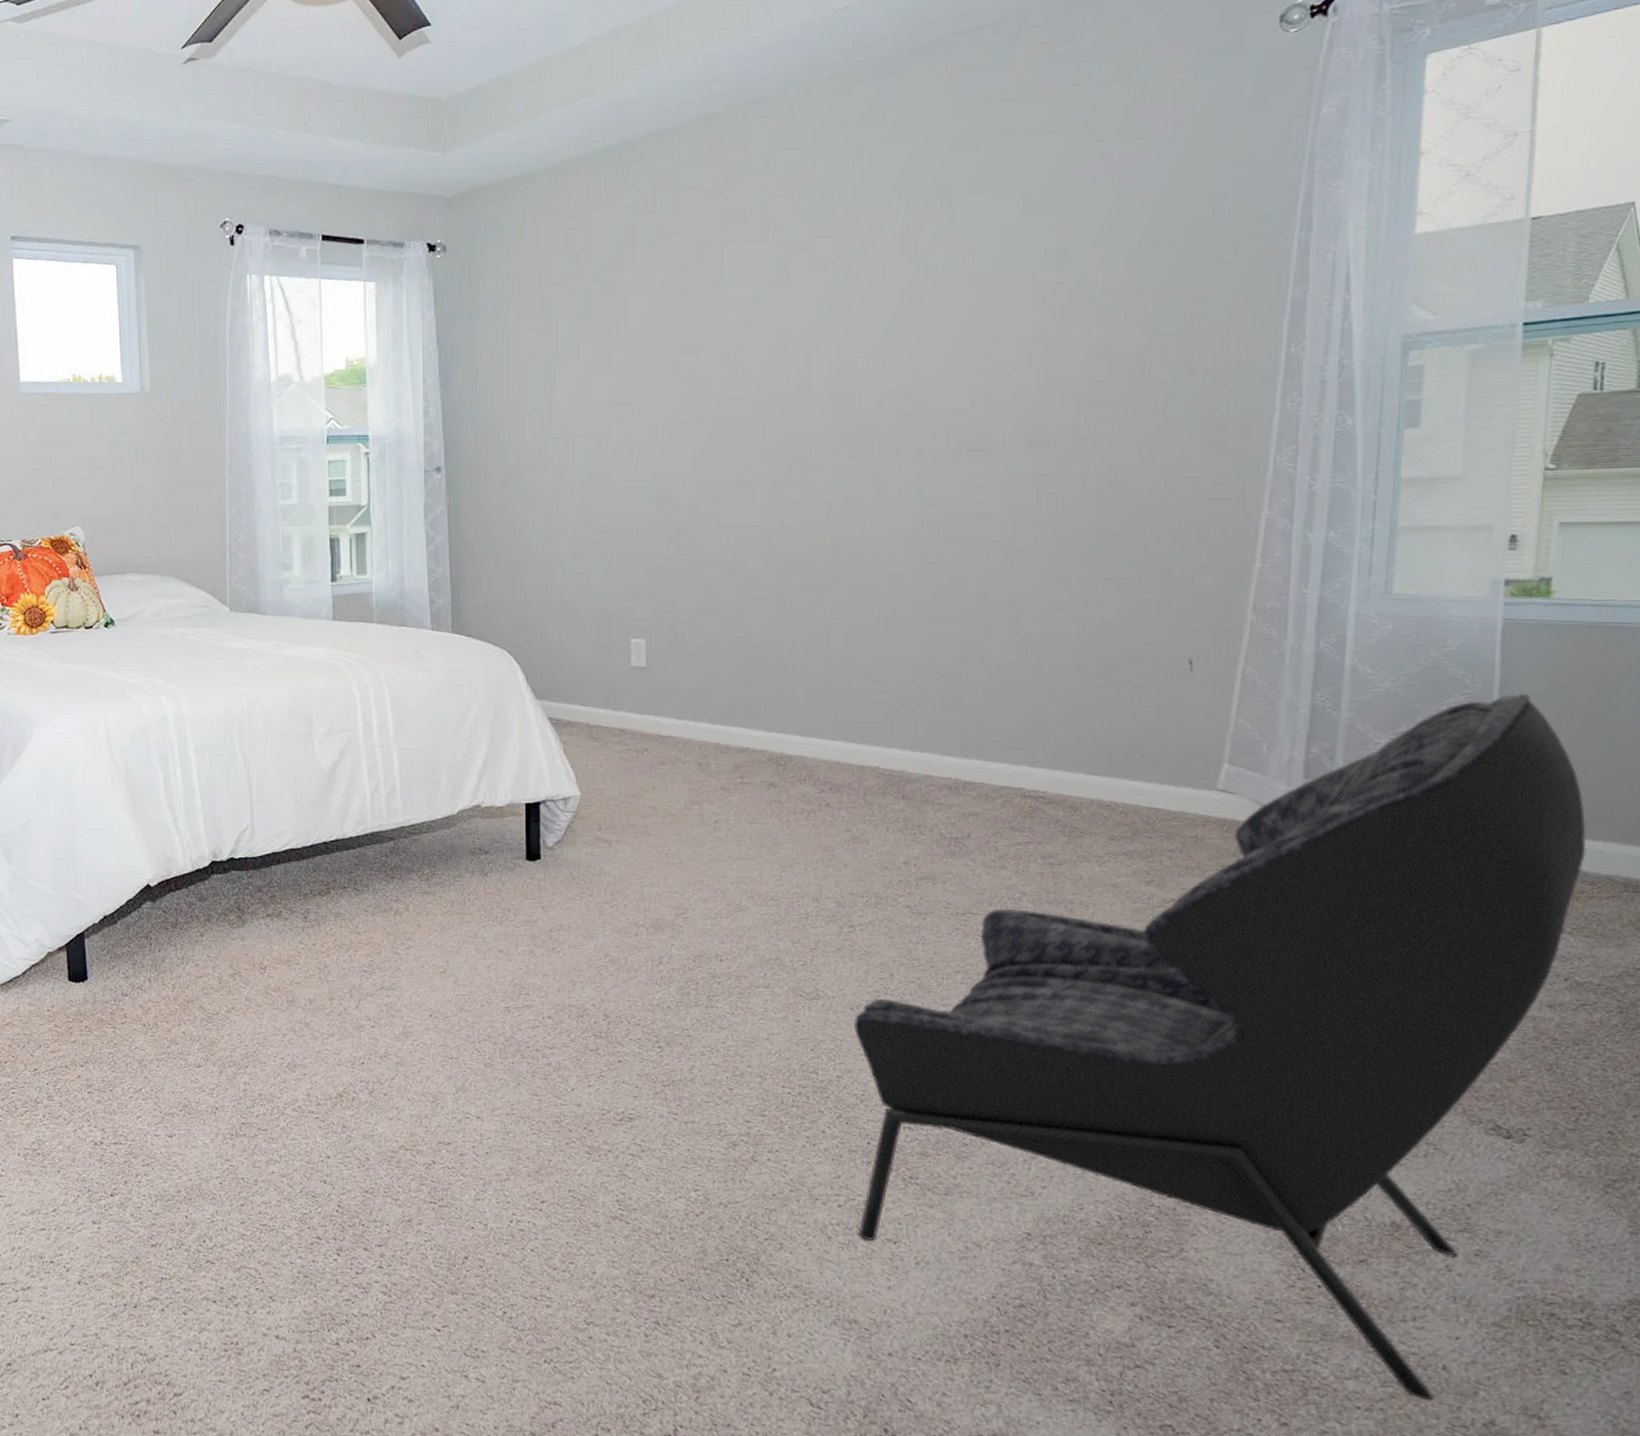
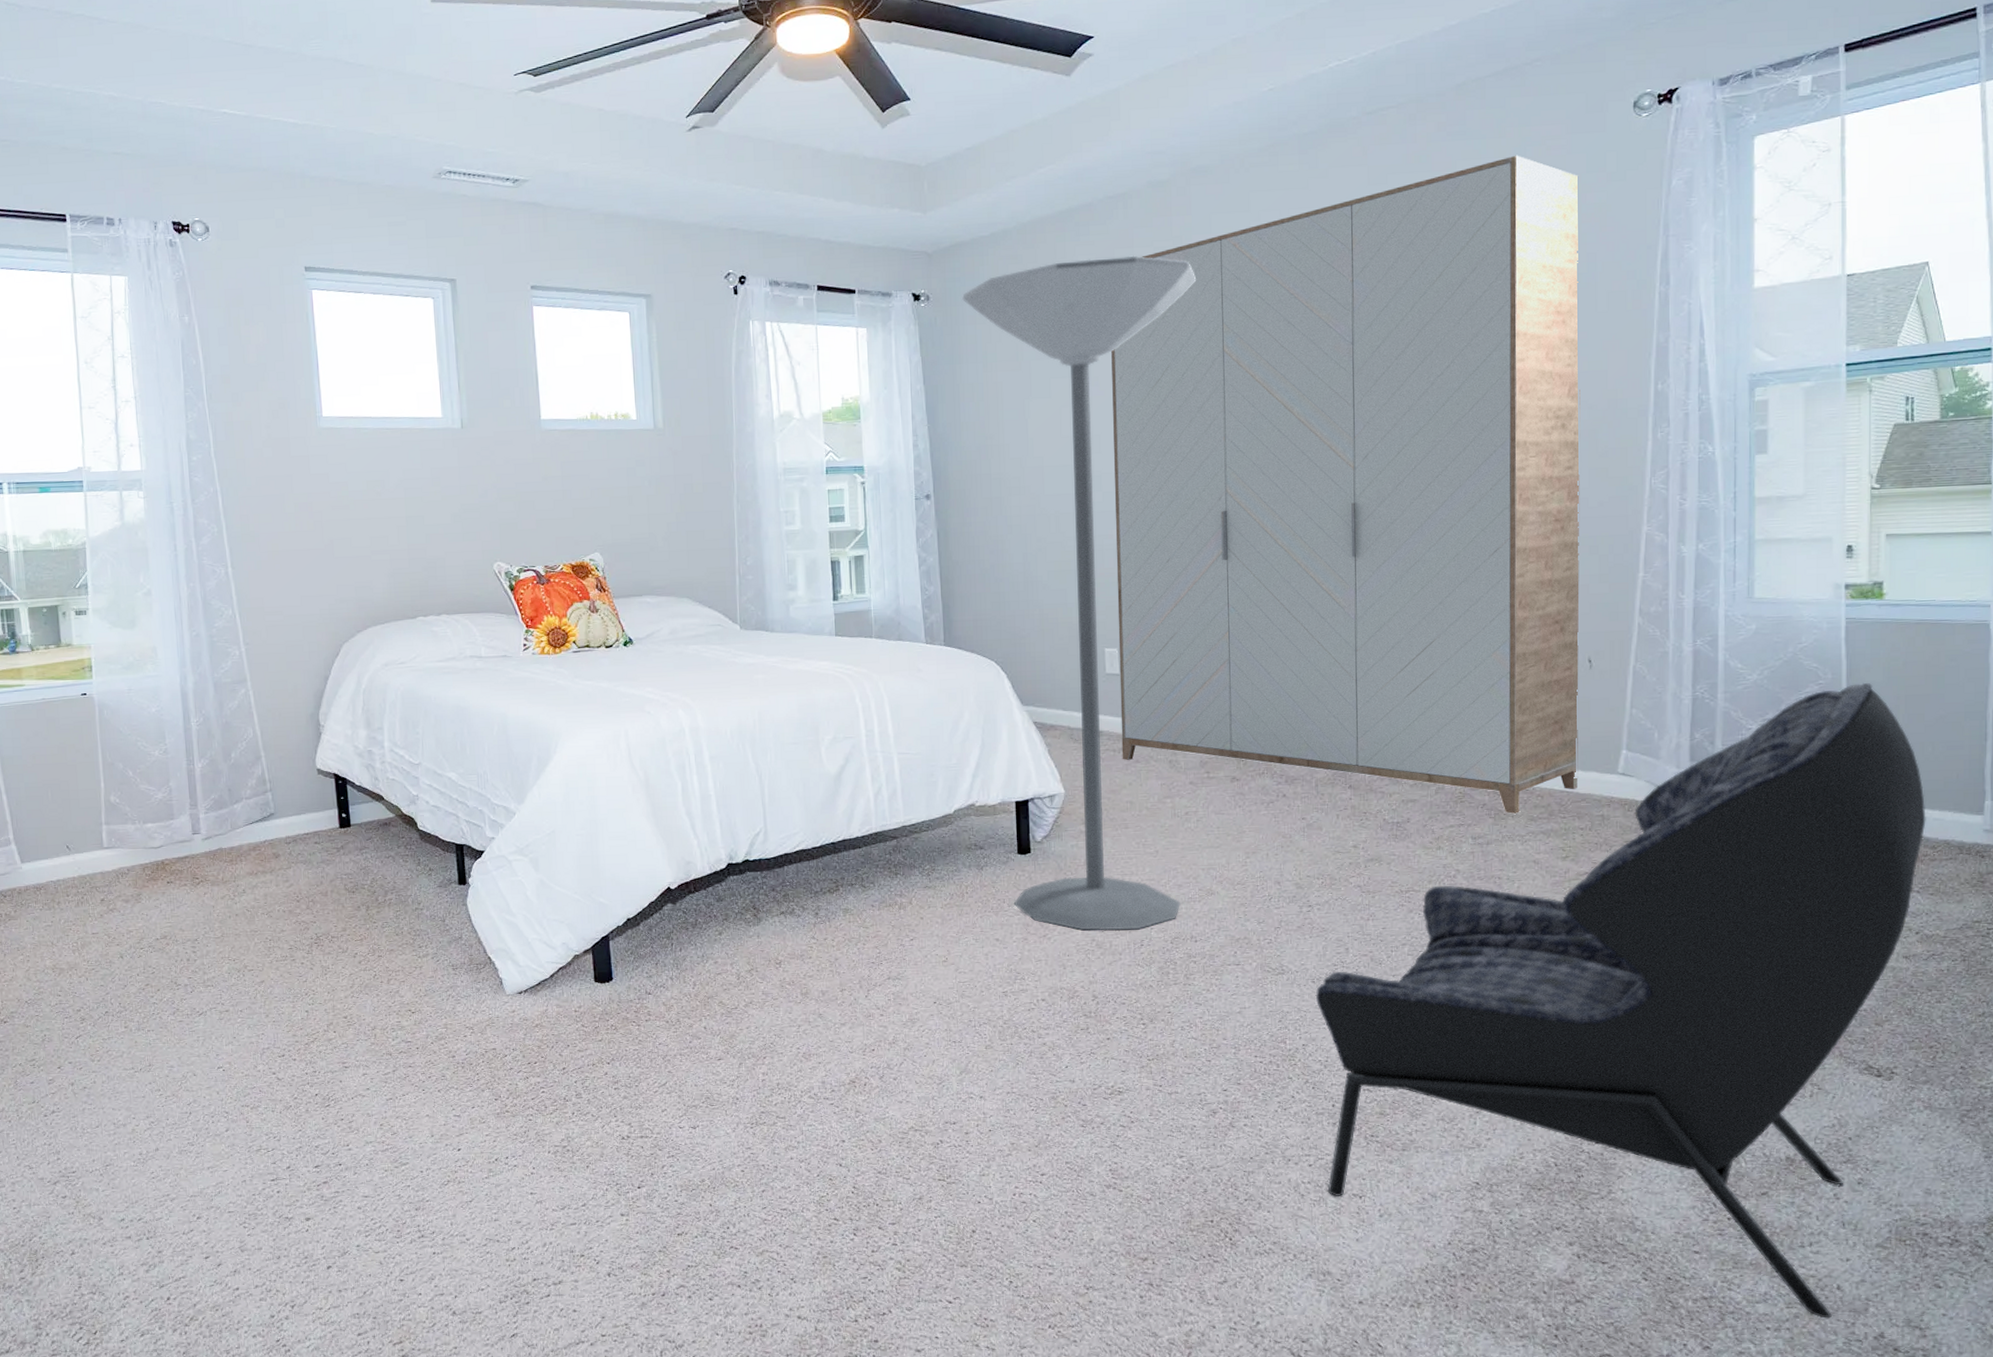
floor lamp: none [483,199,749,946] -> present [962,255,1196,931]
wardrobe: none [646,79,1207,832] -> present [1111,155,1581,814]

